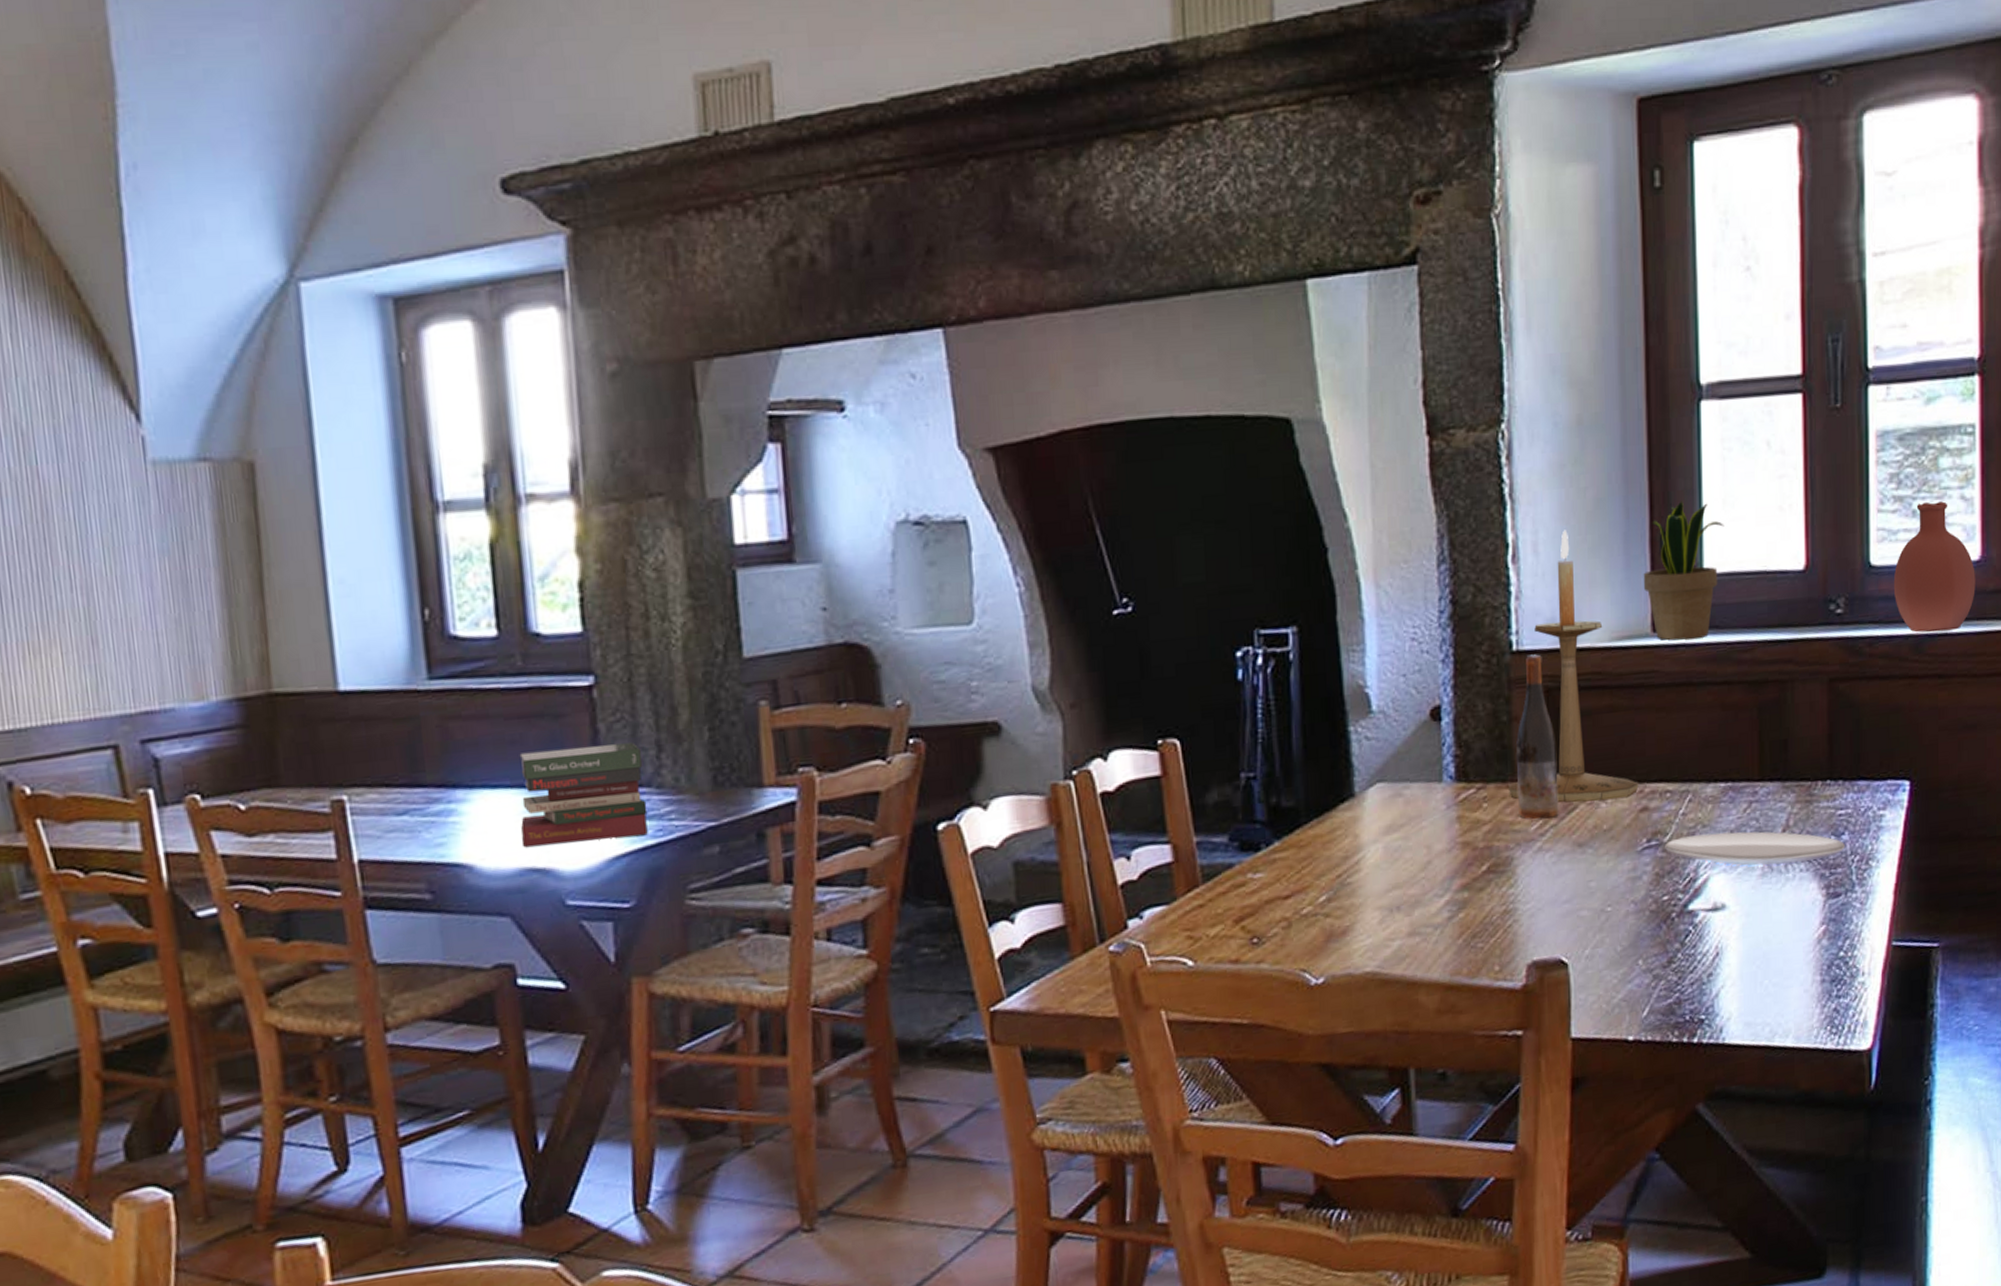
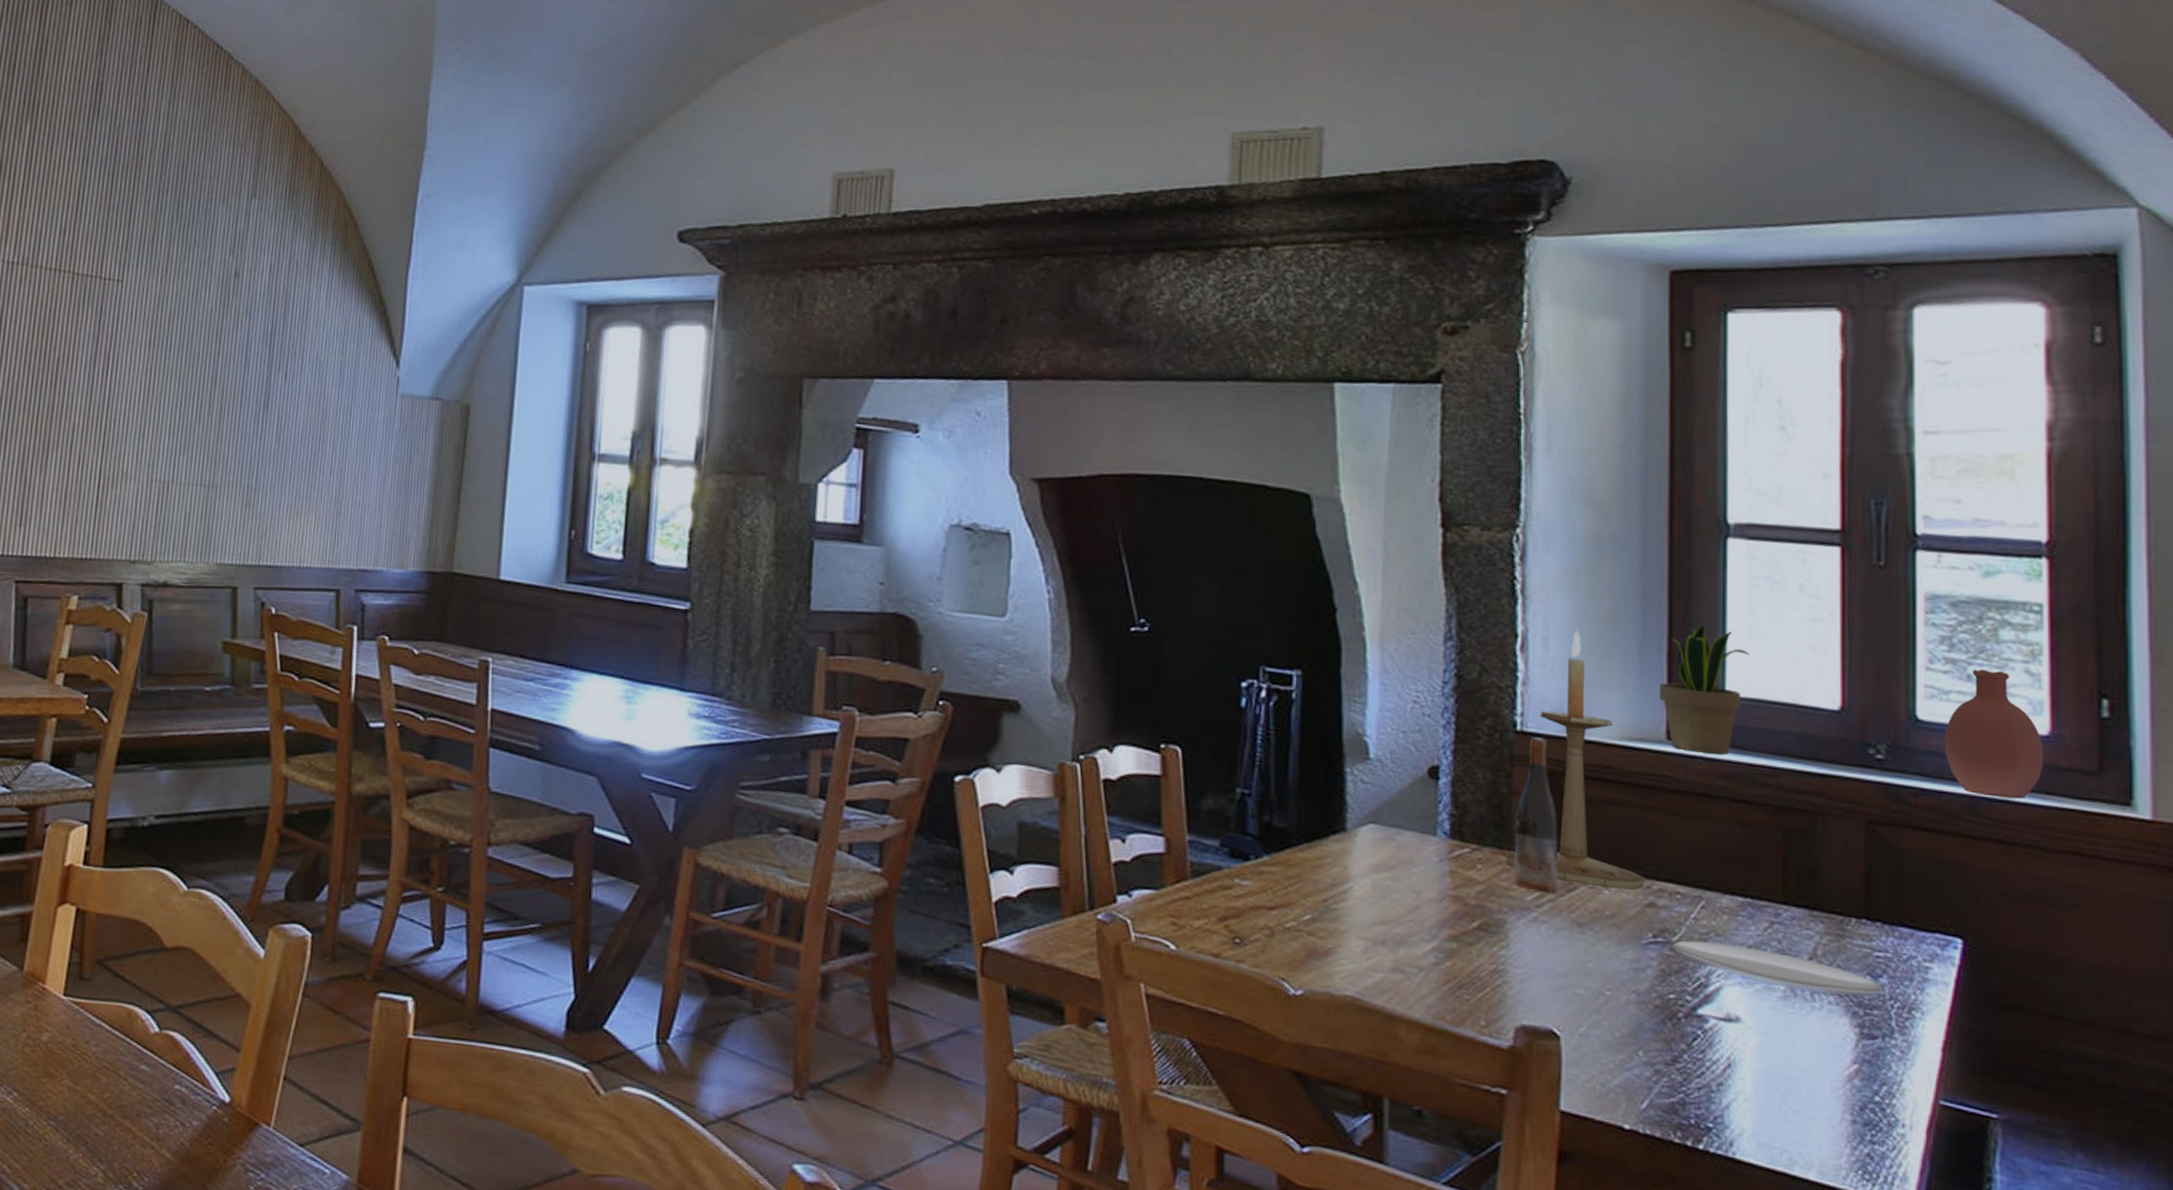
books: present [519,742,648,847] -> none [616,651,719,734]

